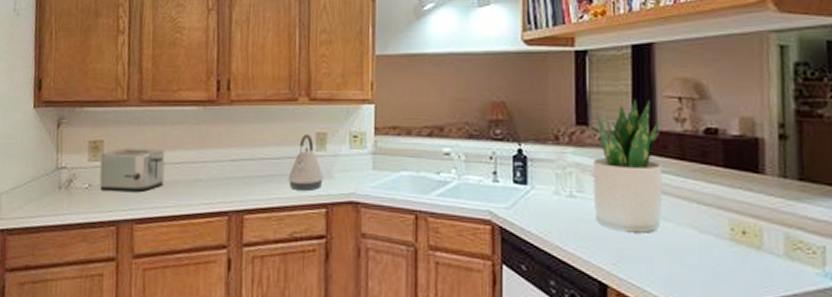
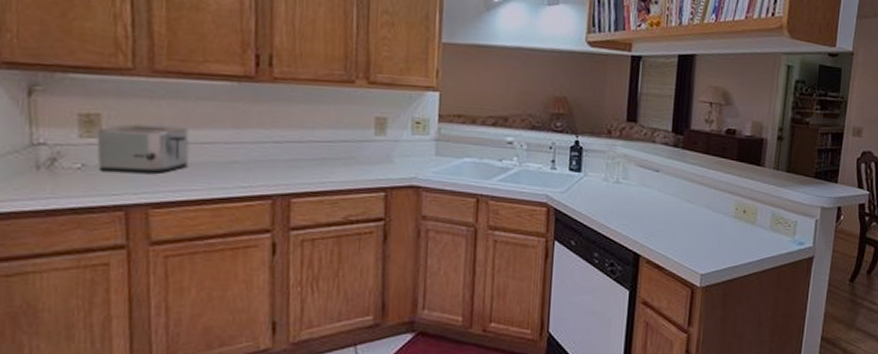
kettle: present [288,133,324,191] -> none [343,117,383,175]
planter: present [592,100,663,233] -> none [635,102,695,213]

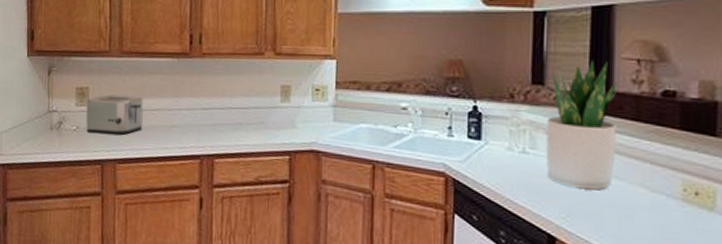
planter: none [635,102,695,213] -> present [545,61,618,191]

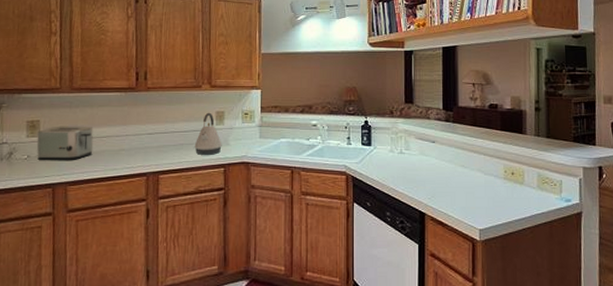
kettle: none [254,86,288,139] -> present [194,112,222,155]
planter: present [545,61,618,191] -> none [415,85,462,177]

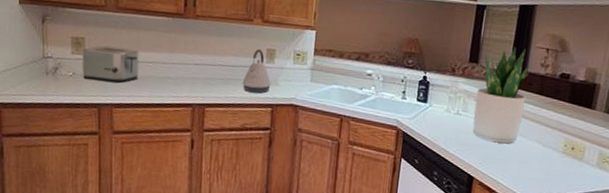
planter: none [415,85,462,177] -> present [472,47,531,144]

